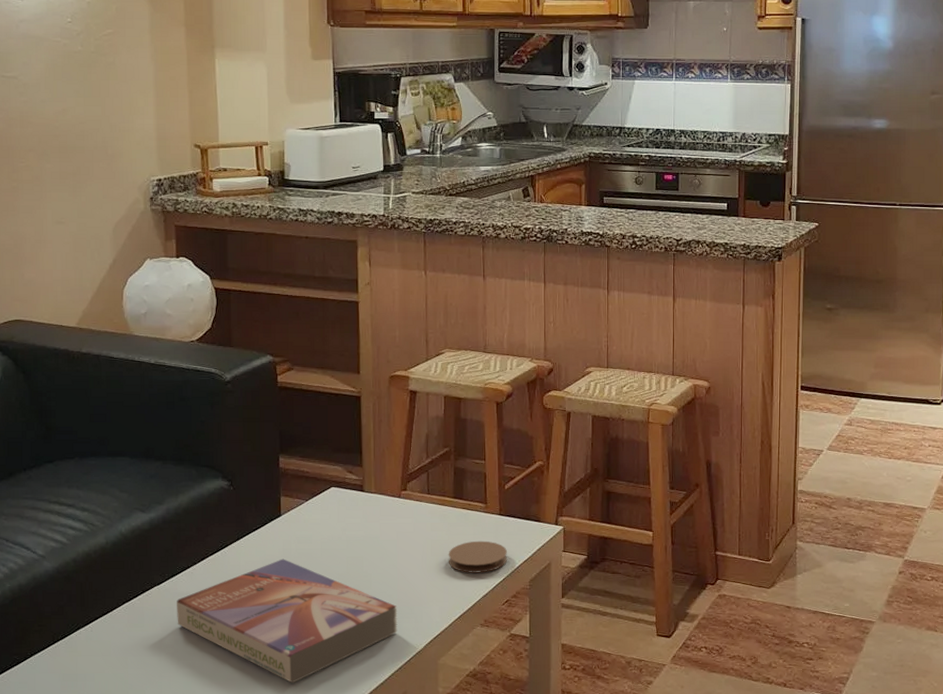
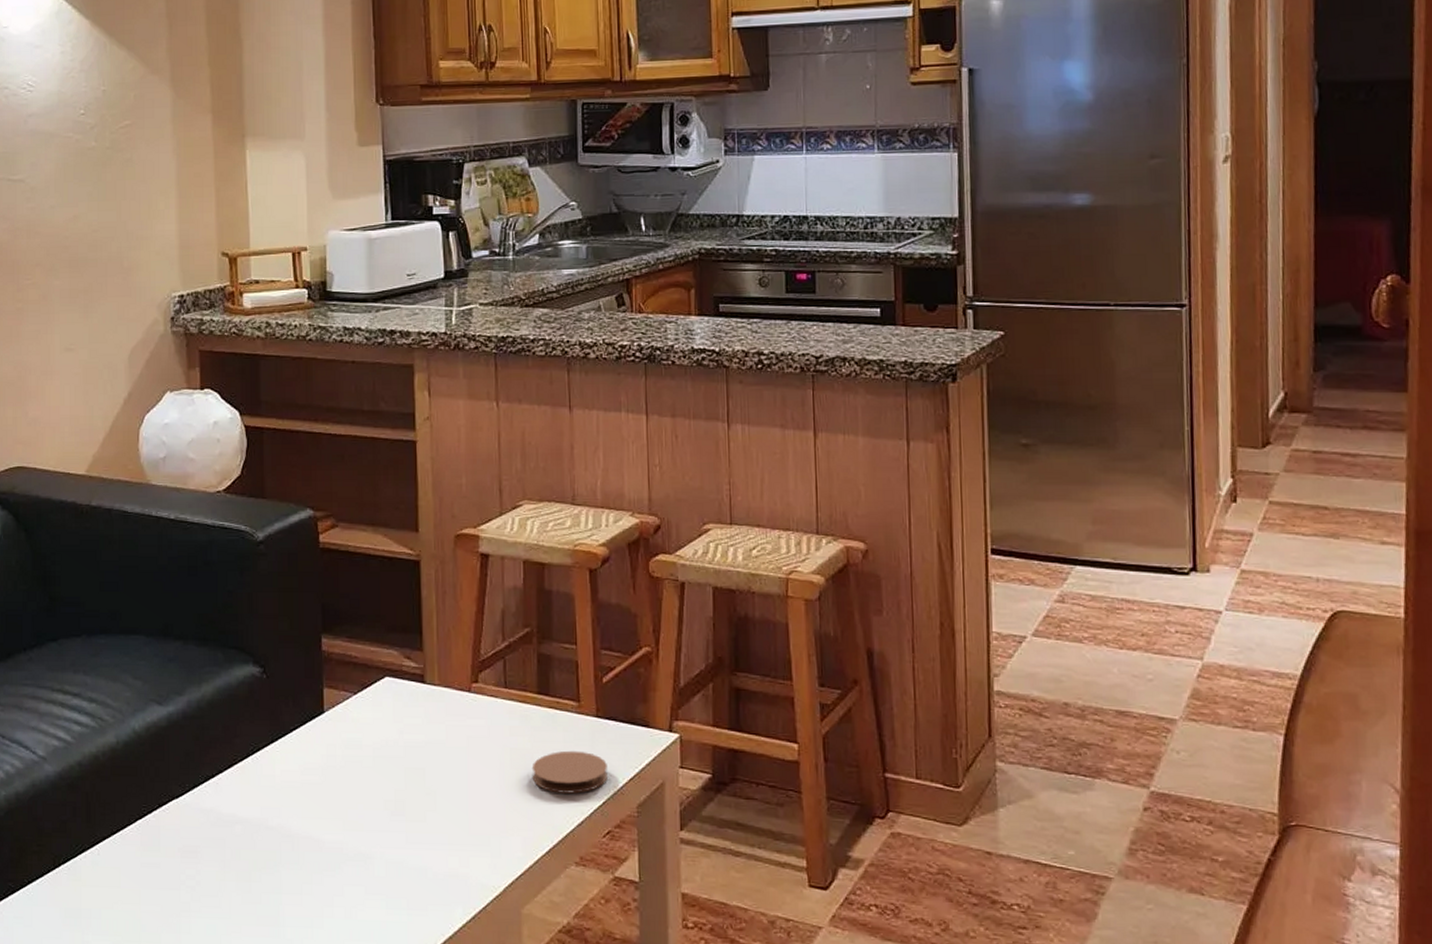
textbook: present [177,559,398,683] -> none [199,768,470,932]

